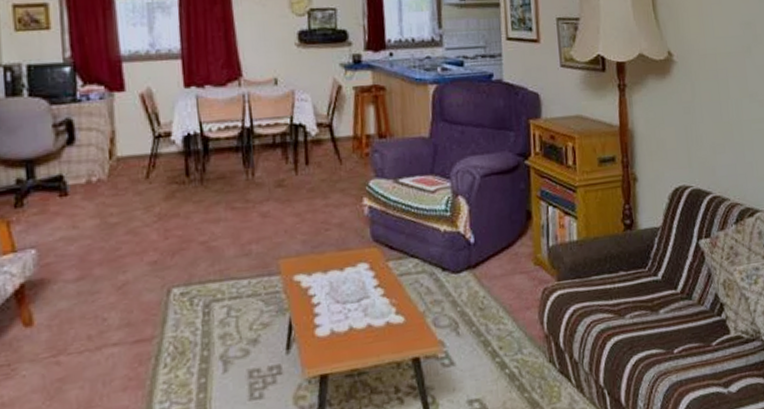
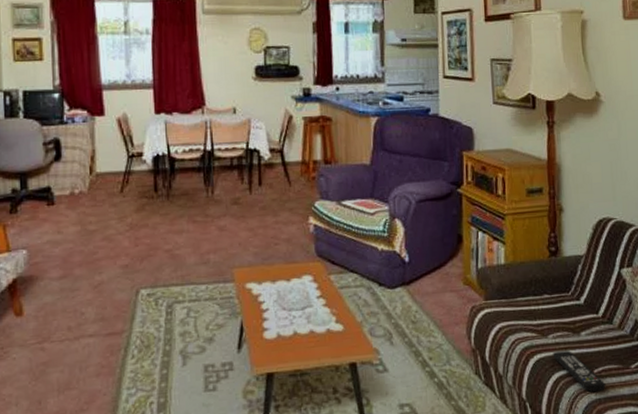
remote control: none [631,331,687,374] -> present [553,351,606,393]

